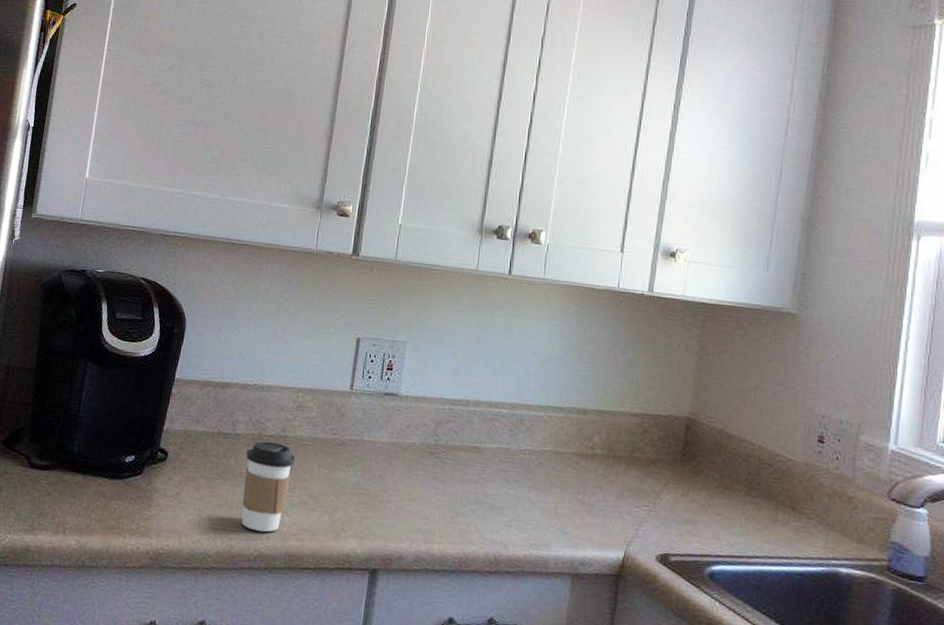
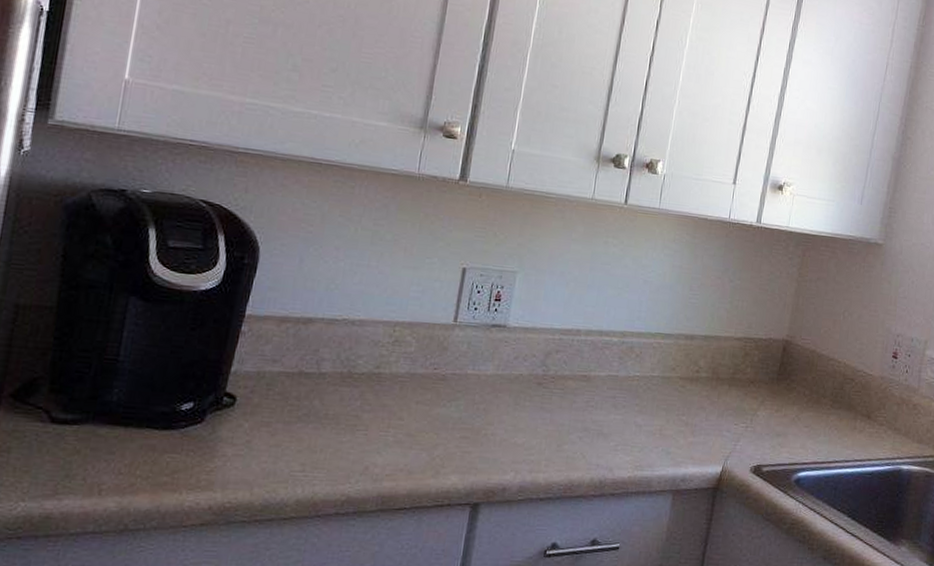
coffee cup: present [241,441,296,532] -> none [326,379,392,476]

